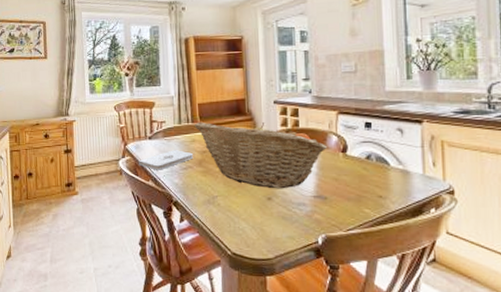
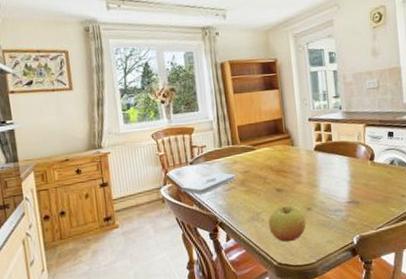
fruit basket: present [194,121,327,189] -> none [234,139,357,200]
apple: none [224,192,265,232] -> present [268,205,306,242]

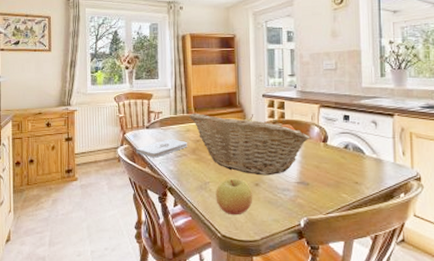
fruit basket: none [234,139,357,200] -> present [189,113,309,176]

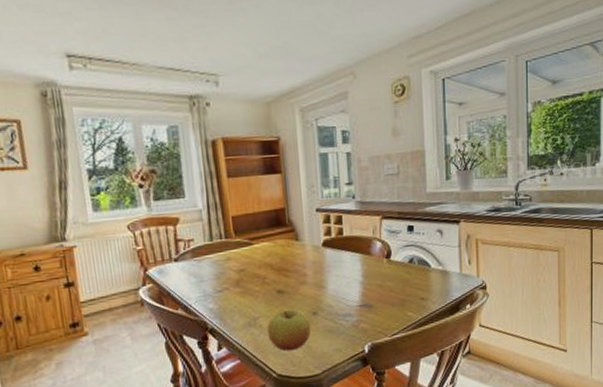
notepad: present [136,139,187,158] -> none [164,271,229,297]
fruit basket: present [189,113,309,176] -> none [228,233,371,303]

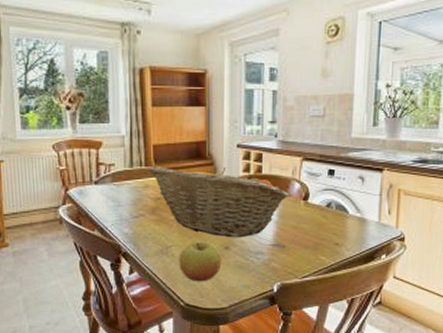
fruit basket: none [228,233,371,303] -> present [147,165,289,238]

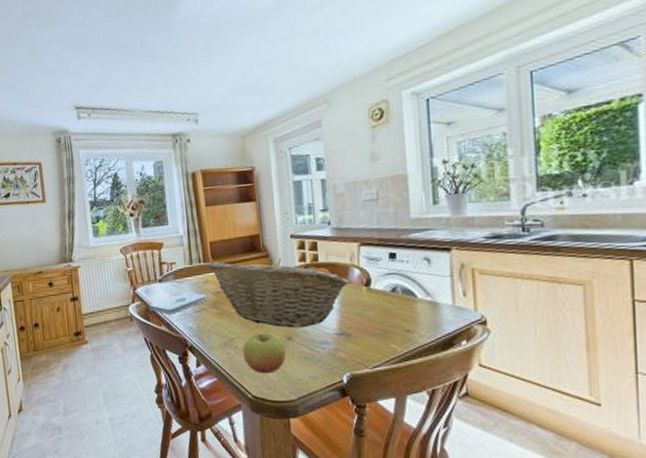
notepad: none [82,196,145,219] -> present [149,292,207,315]

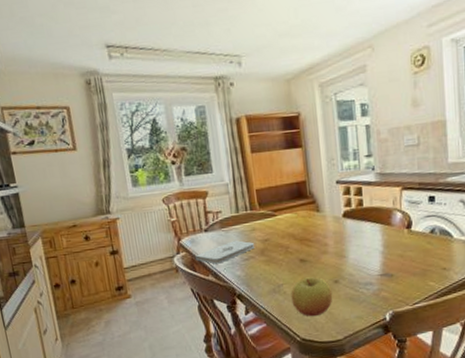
fruit basket: present [206,258,349,328] -> none [253,204,392,271]

